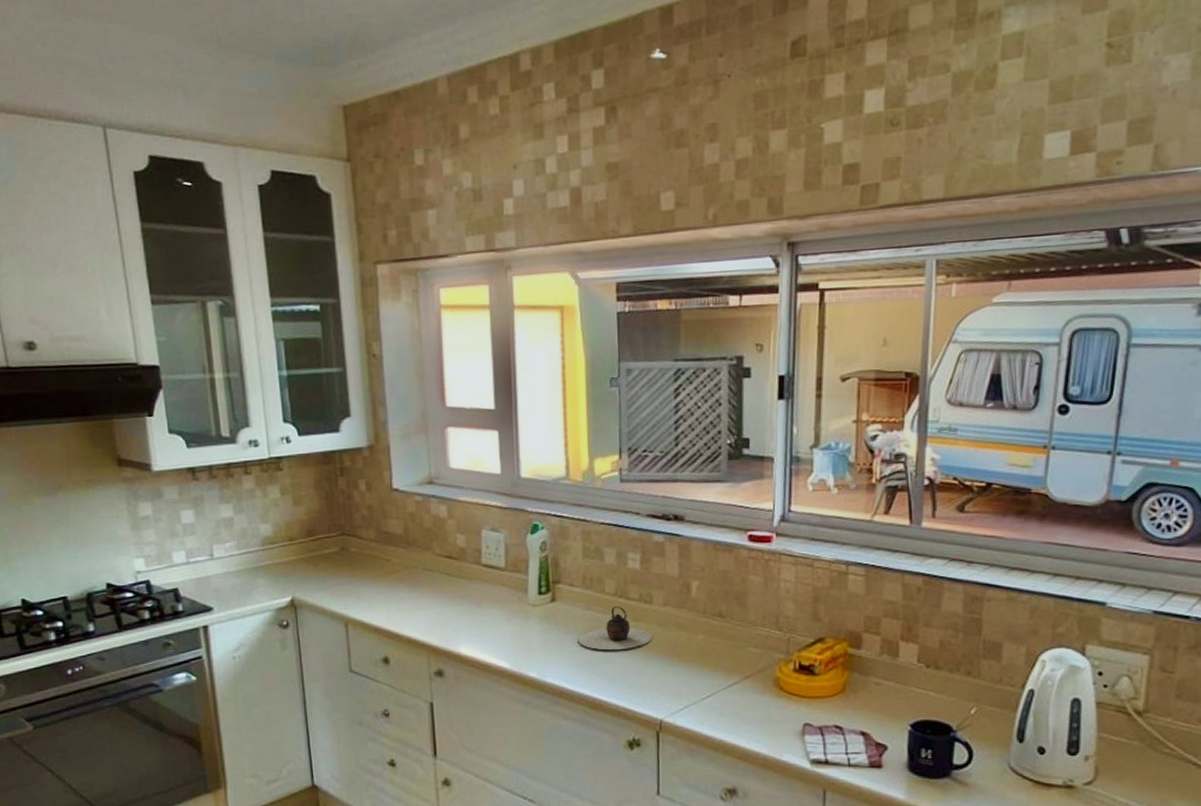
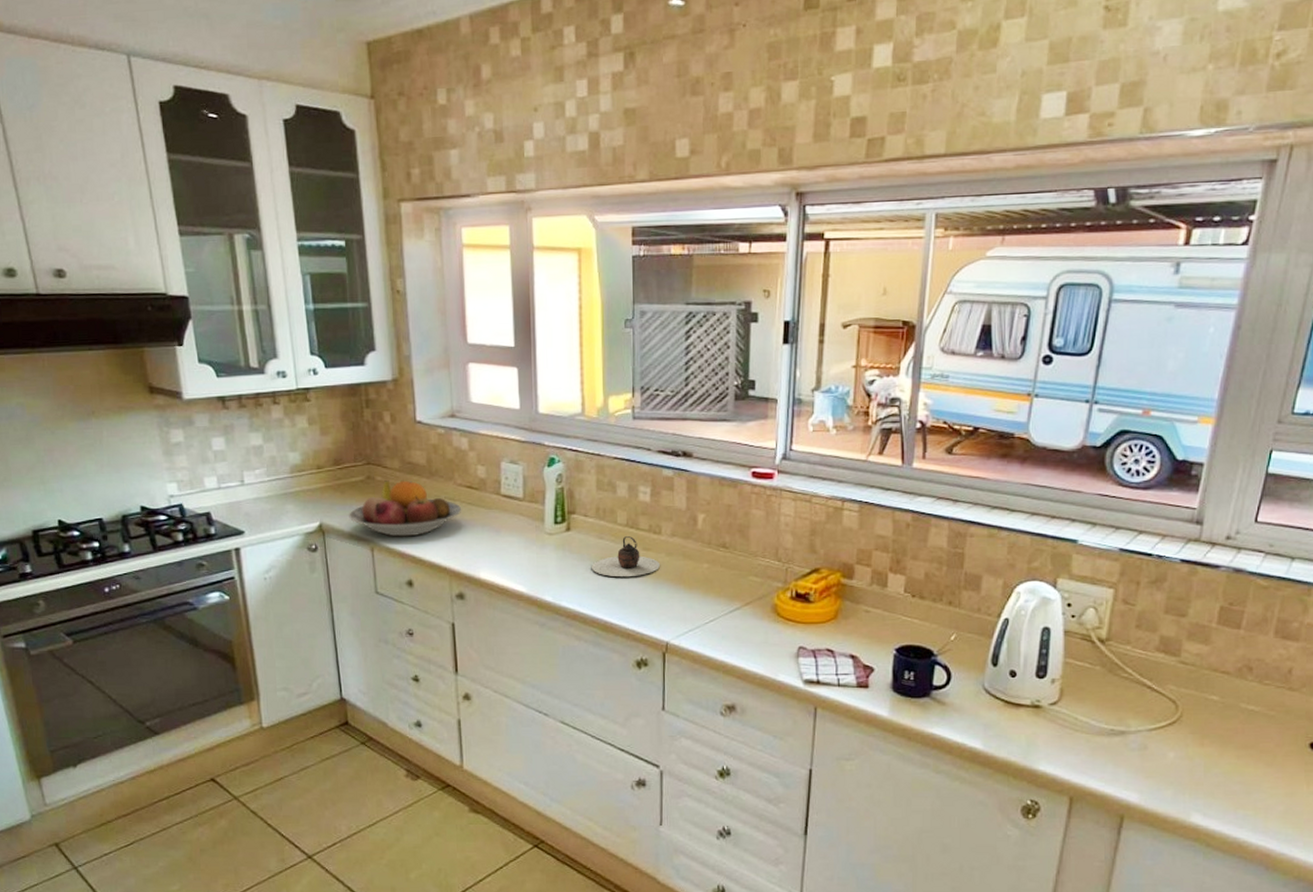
fruit bowl: none [322,551,441,611] -> present [349,480,462,537]

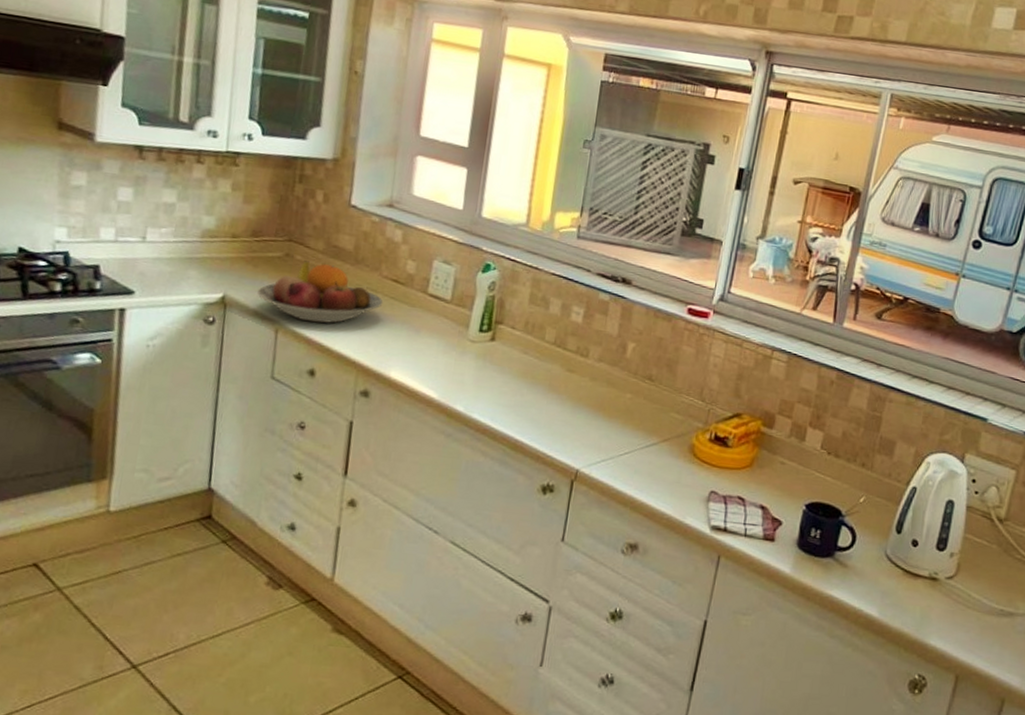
teapot: present [591,536,660,578] -> none [510,355,582,398]

